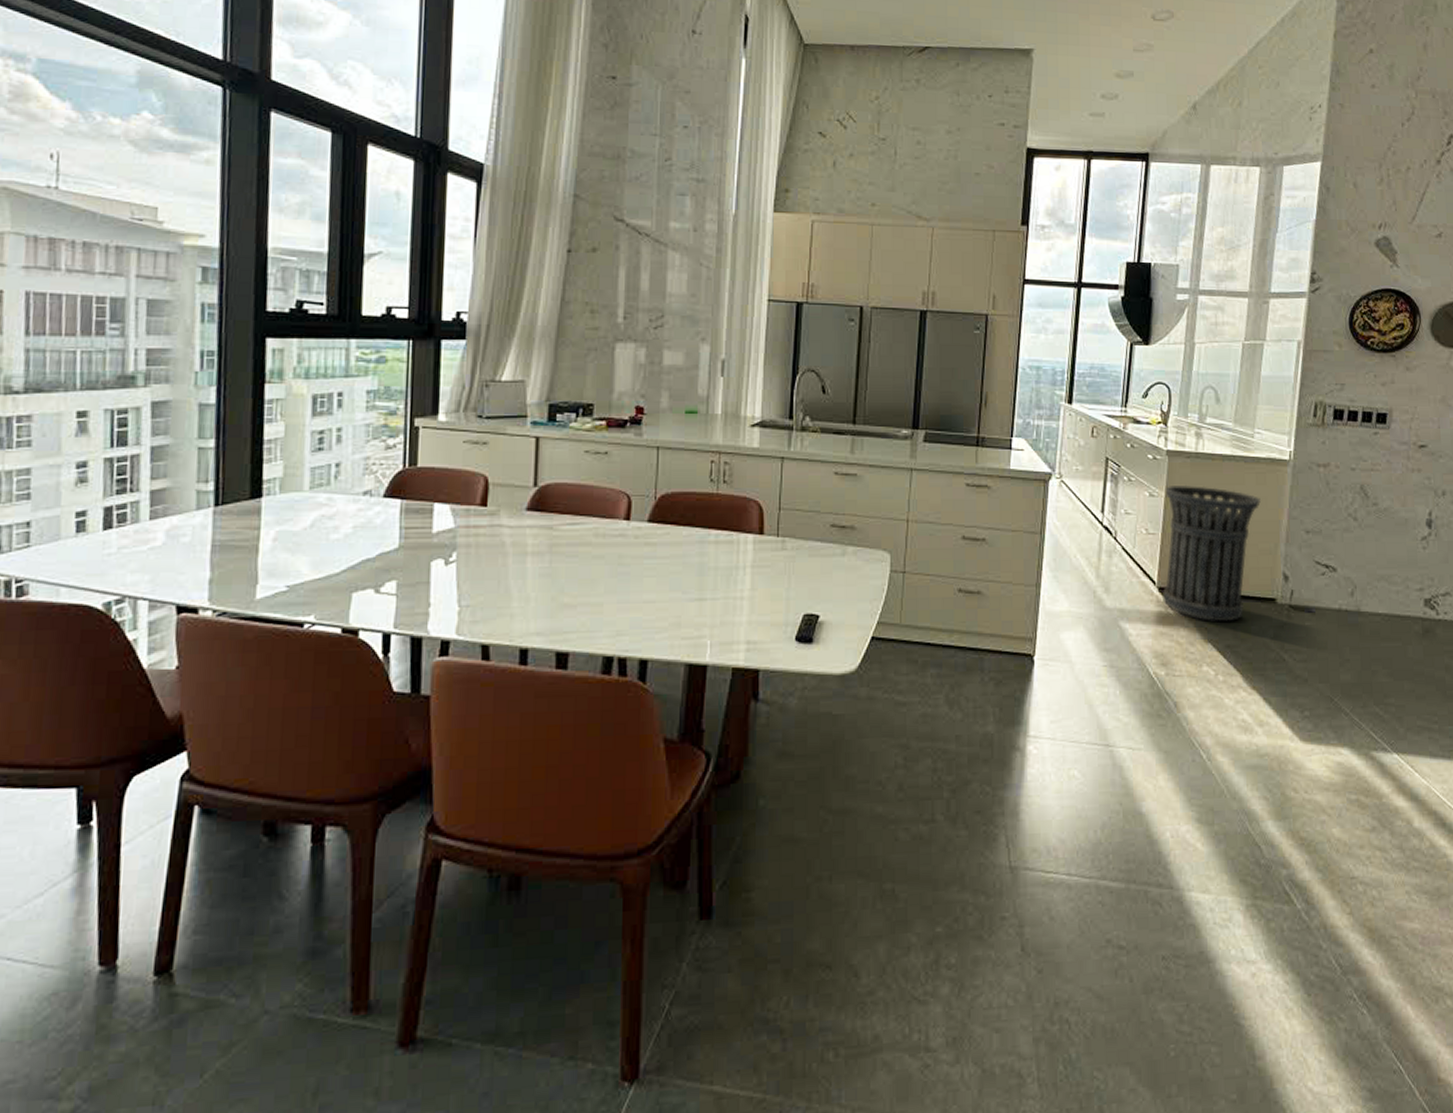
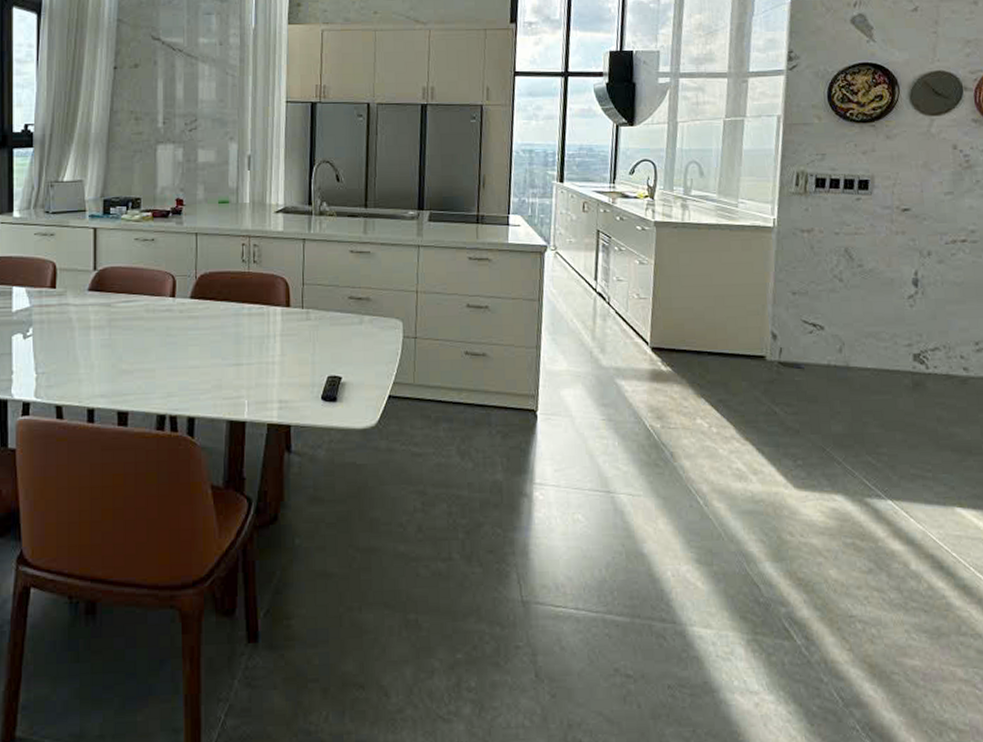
trash can: present [1161,484,1261,621] -> none [654,252,747,378]

